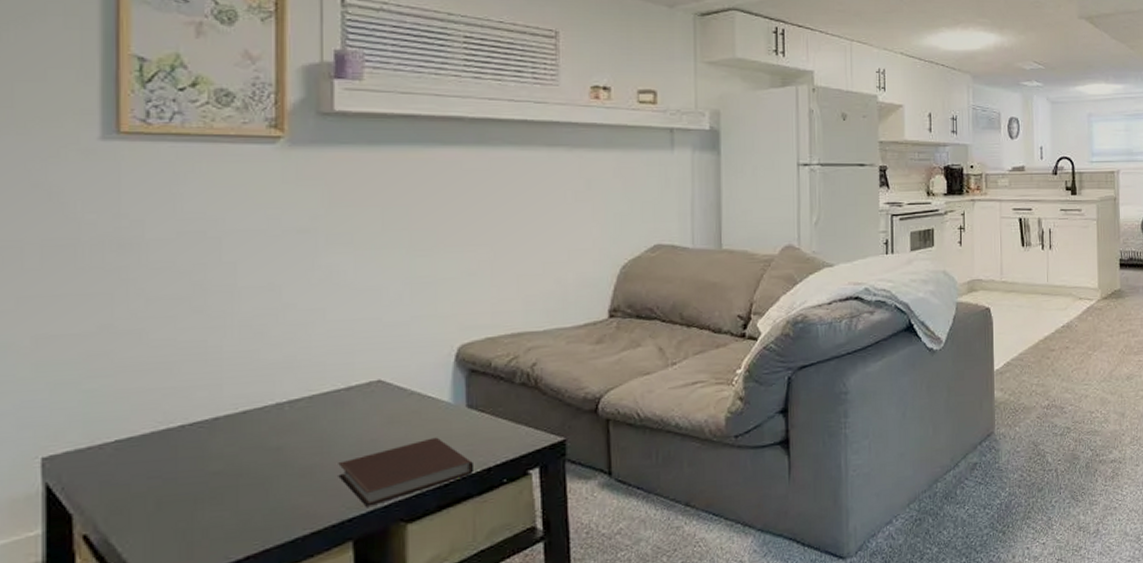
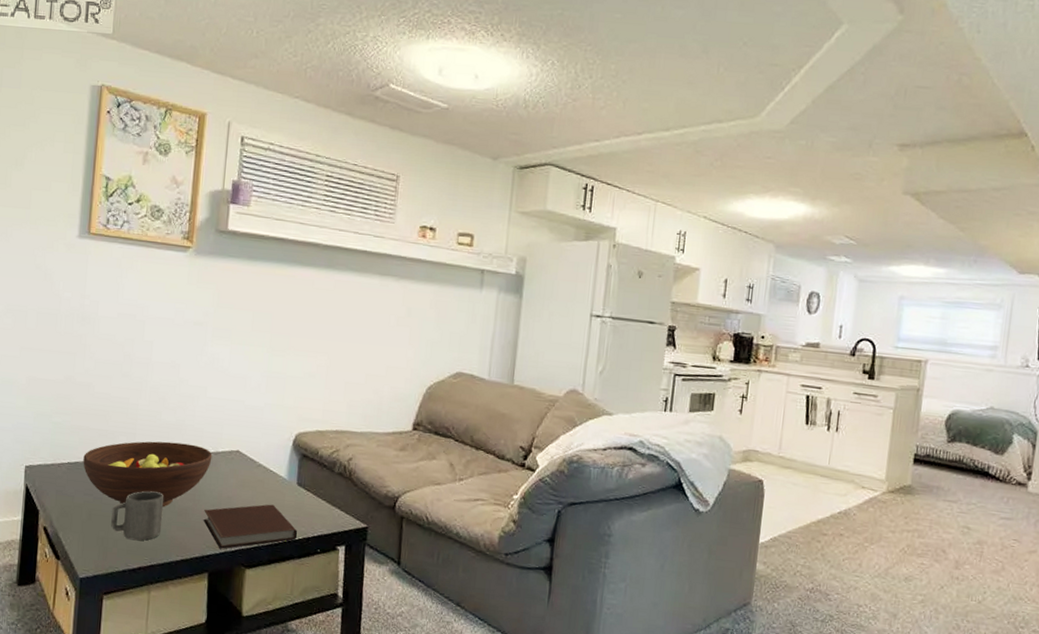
fruit bowl: none [140,383,343,479] -> present [83,441,212,507]
mug: none [195,453,277,524] -> present [111,490,164,541]

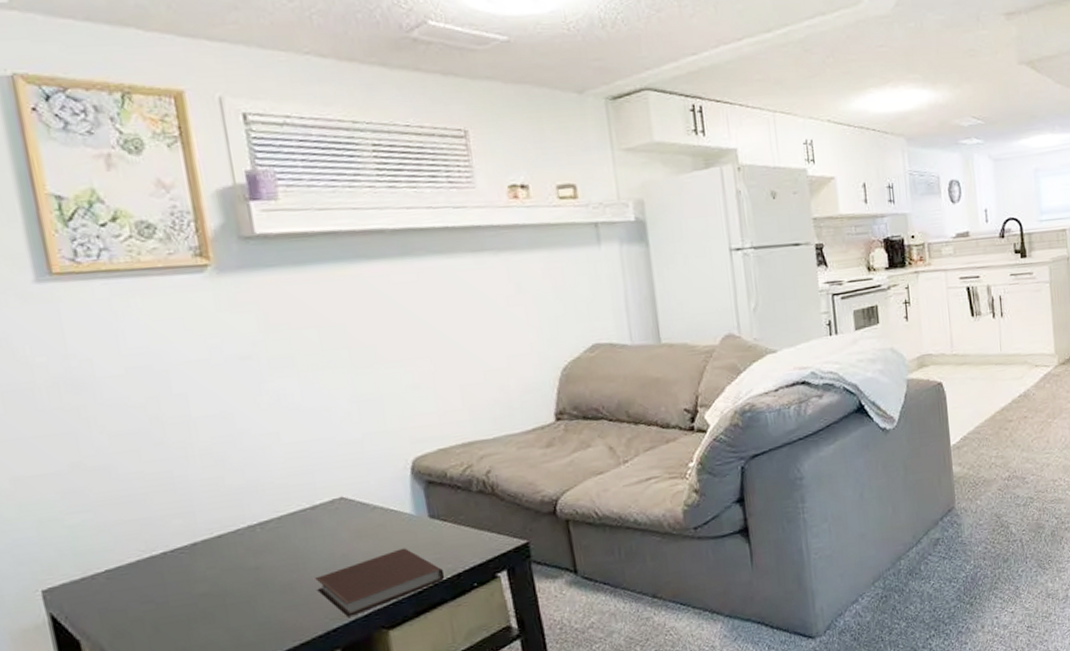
fruit bowl: present [83,441,212,507] -> none [126,504,310,601]
mug: present [111,490,164,541] -> none [187,573,264,641]

